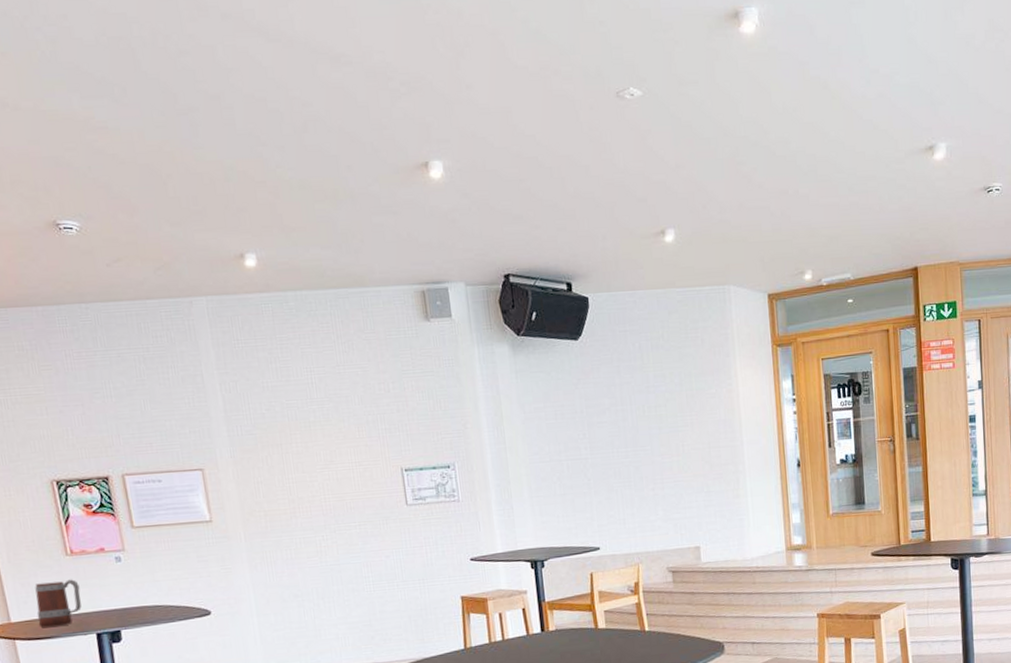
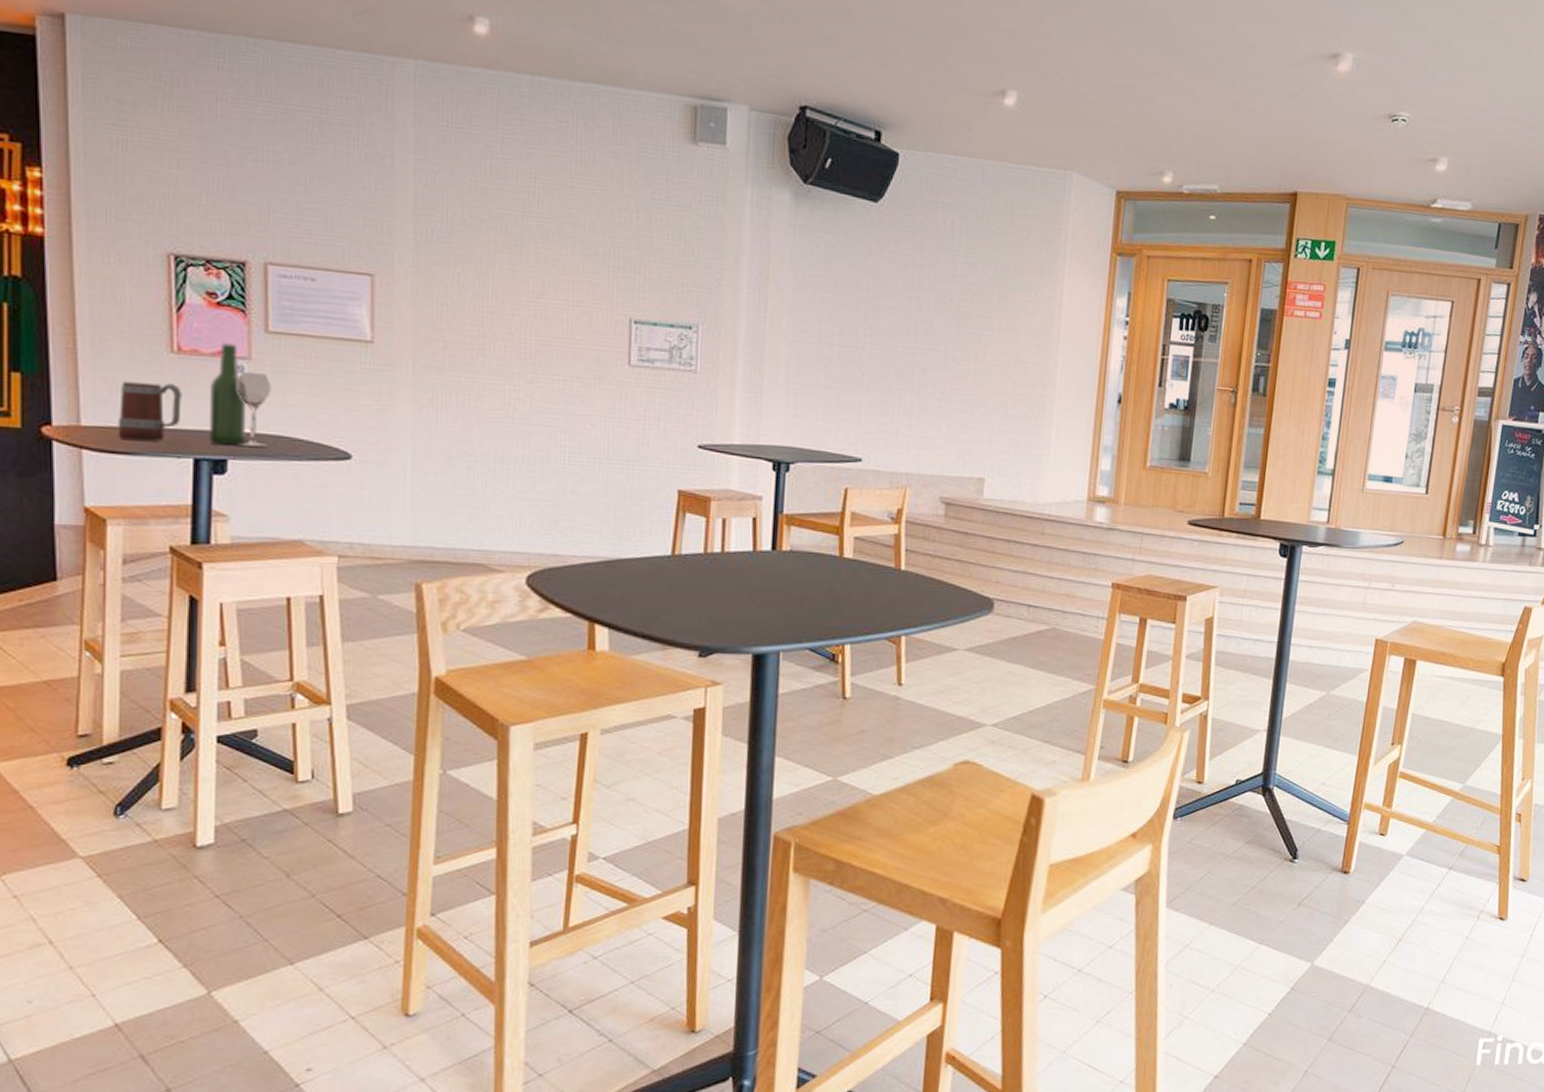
beer bottle: none [99,541,131,620] -> present [208,343,247,445]
wineglass: none [117,560,149,619] -> present [236,372,272,448]

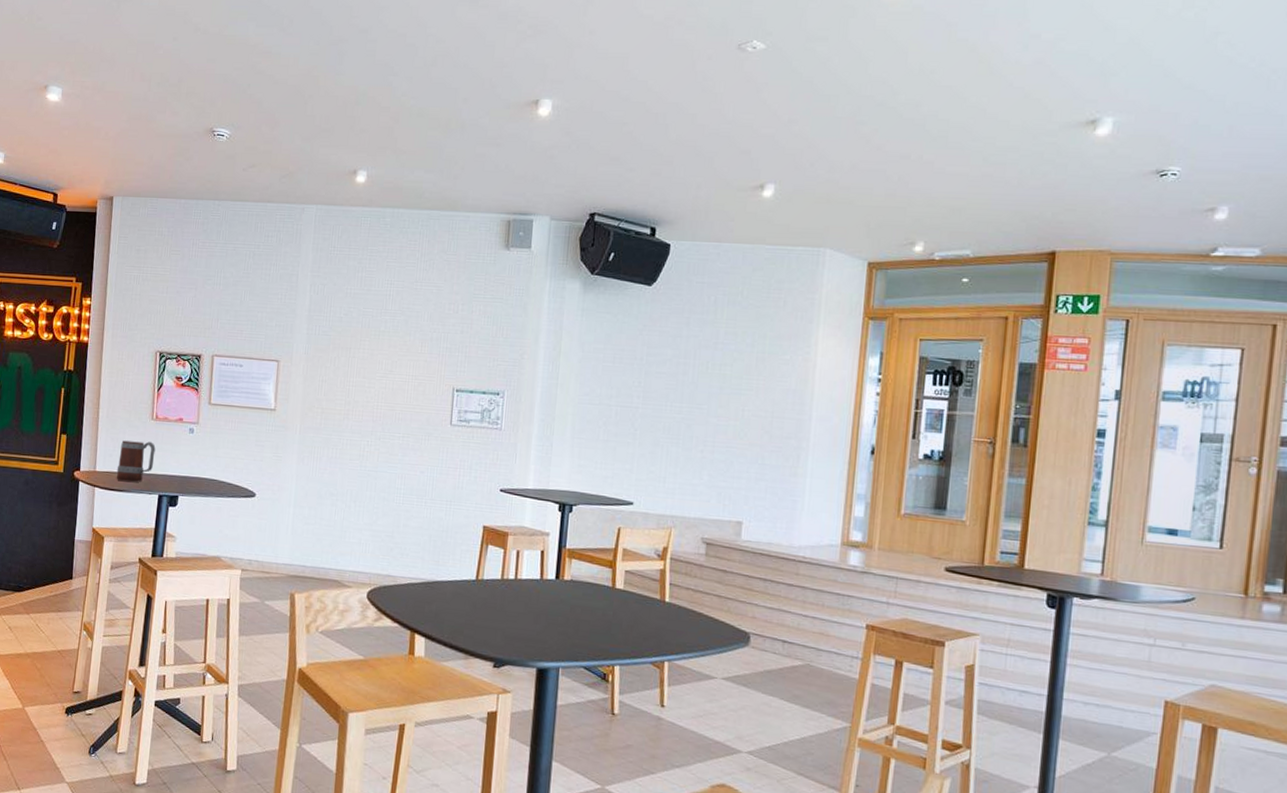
beer bottle: present [208,343,247,445] -> none [168,412,194,486]
wineglass: present [236,372,272,448] -> none [185,433,210,488]

